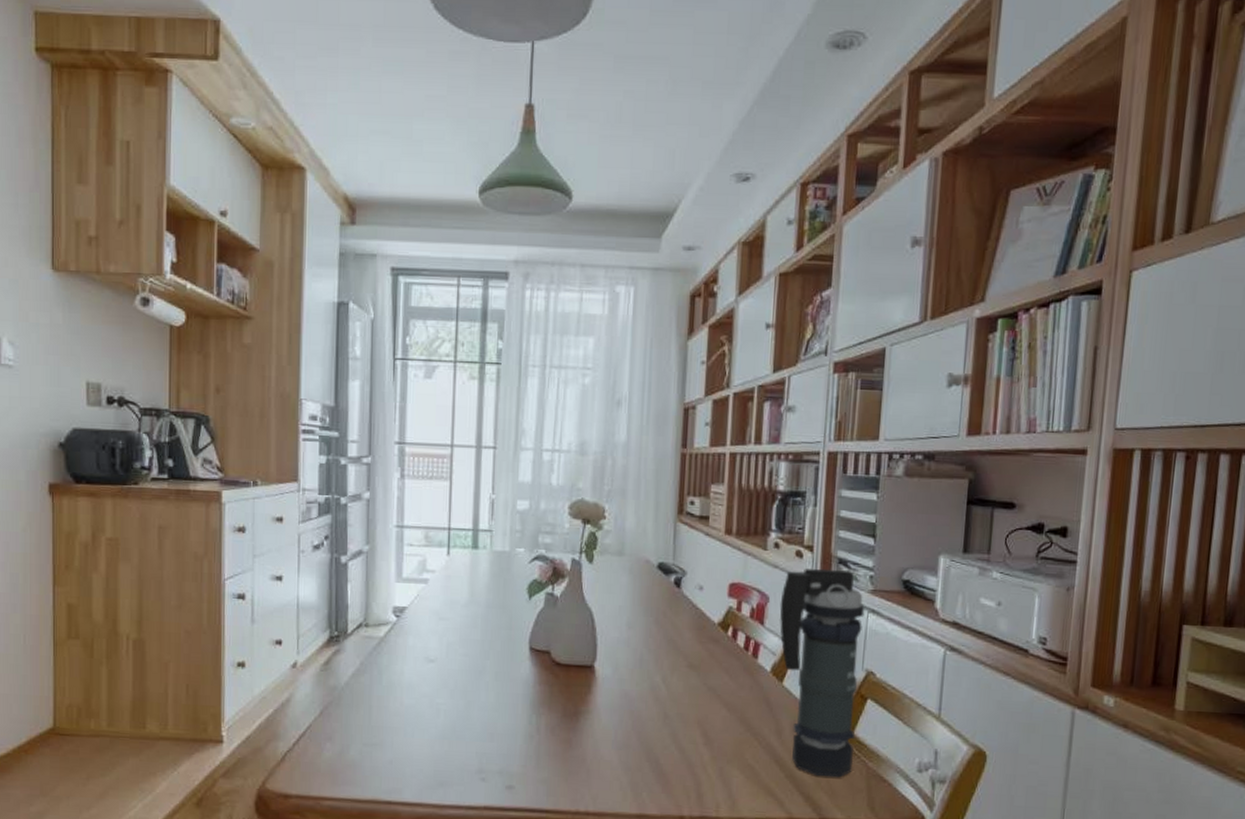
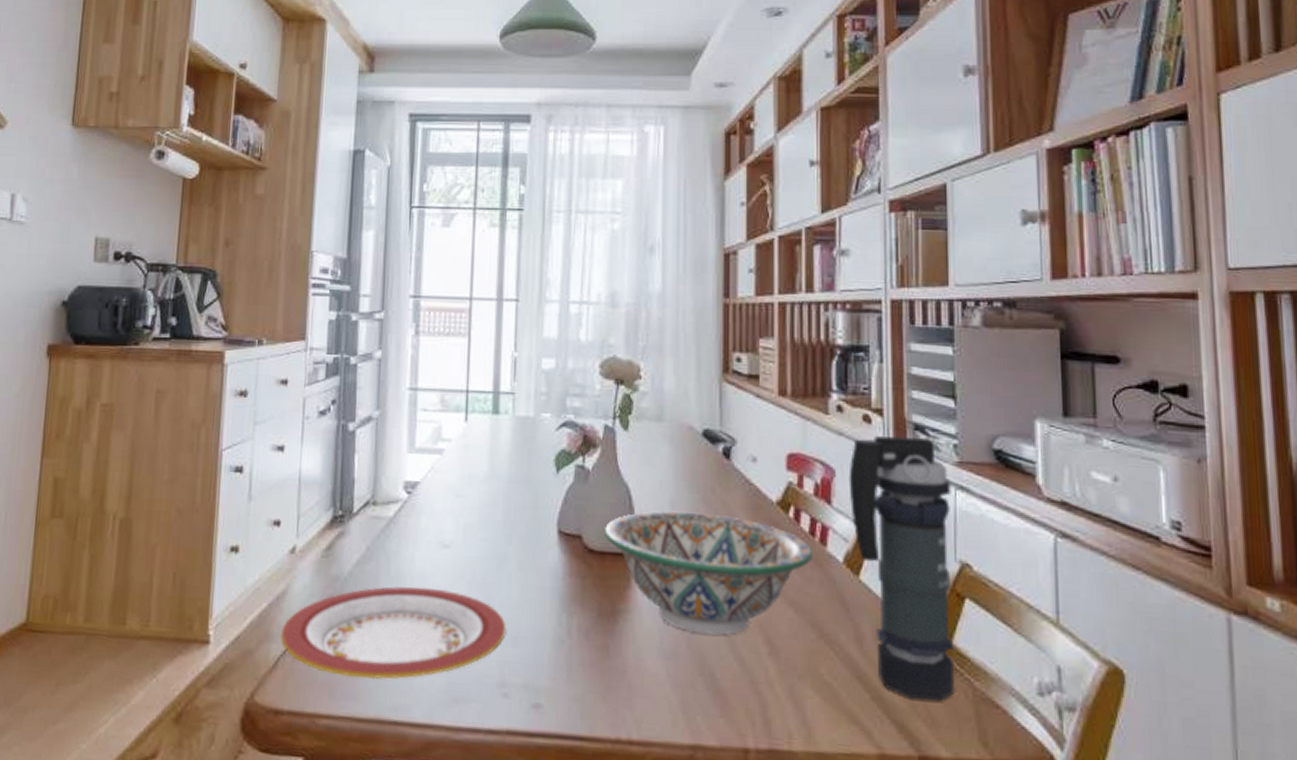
plate: none [286,694,484,769] -> present [280,586,507,680]
decorative bowl: none [570,631,746,730] -> present [605,511,813,636]

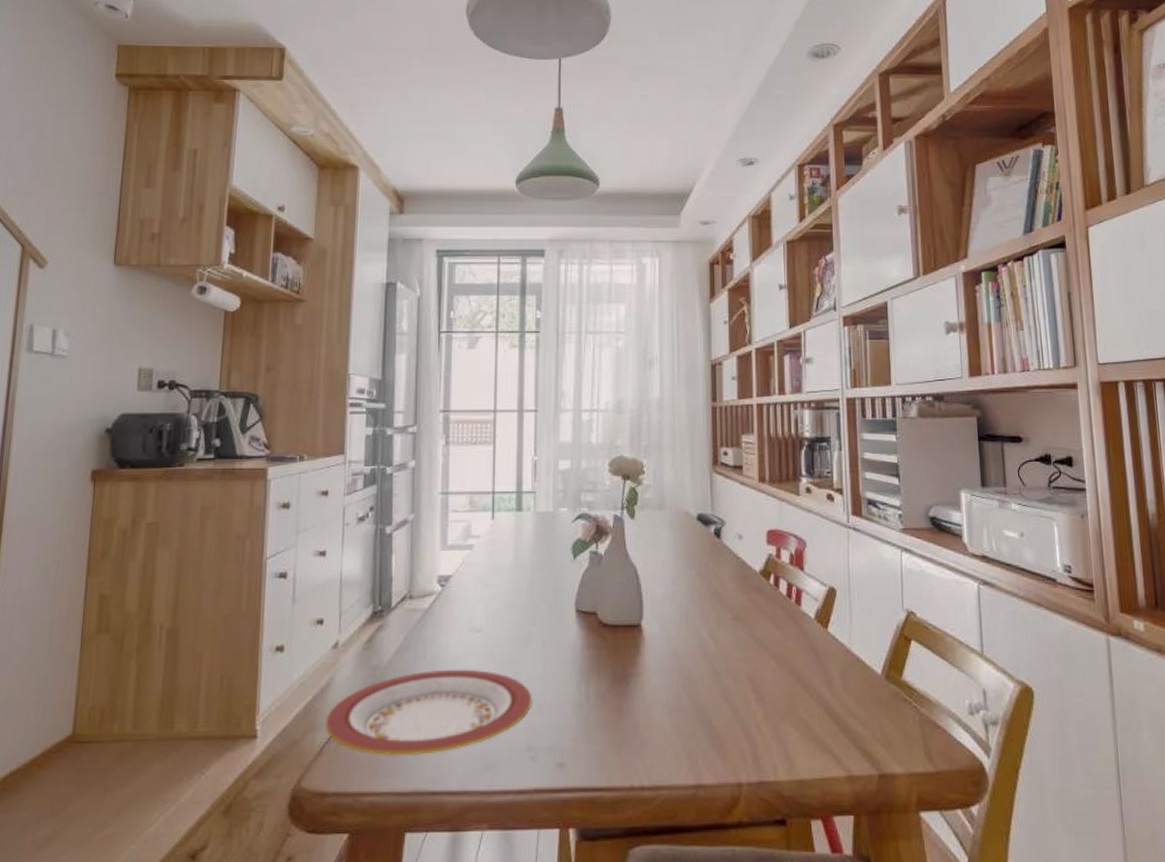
decorative bowl: present [605,511,813,636] -> none [617,585,791,689]
smoke grenade: present [848,436,956,702] -> none [817,511,906,728]

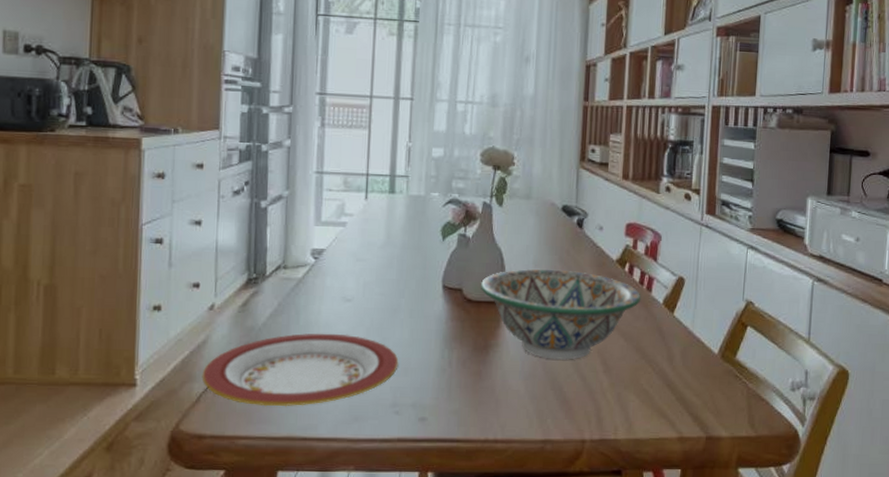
decorative bowl: none [617,585,791,689] -> present [481,268,641,360]

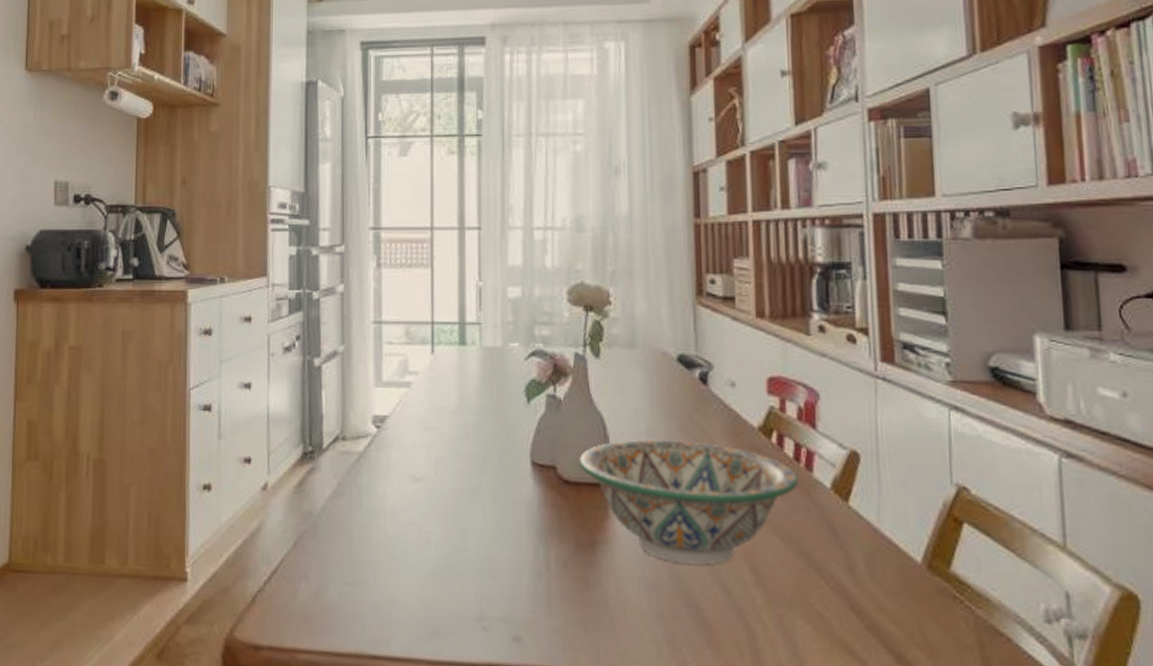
plate: present [201,333,399,407] -> none [256,521,483,615]

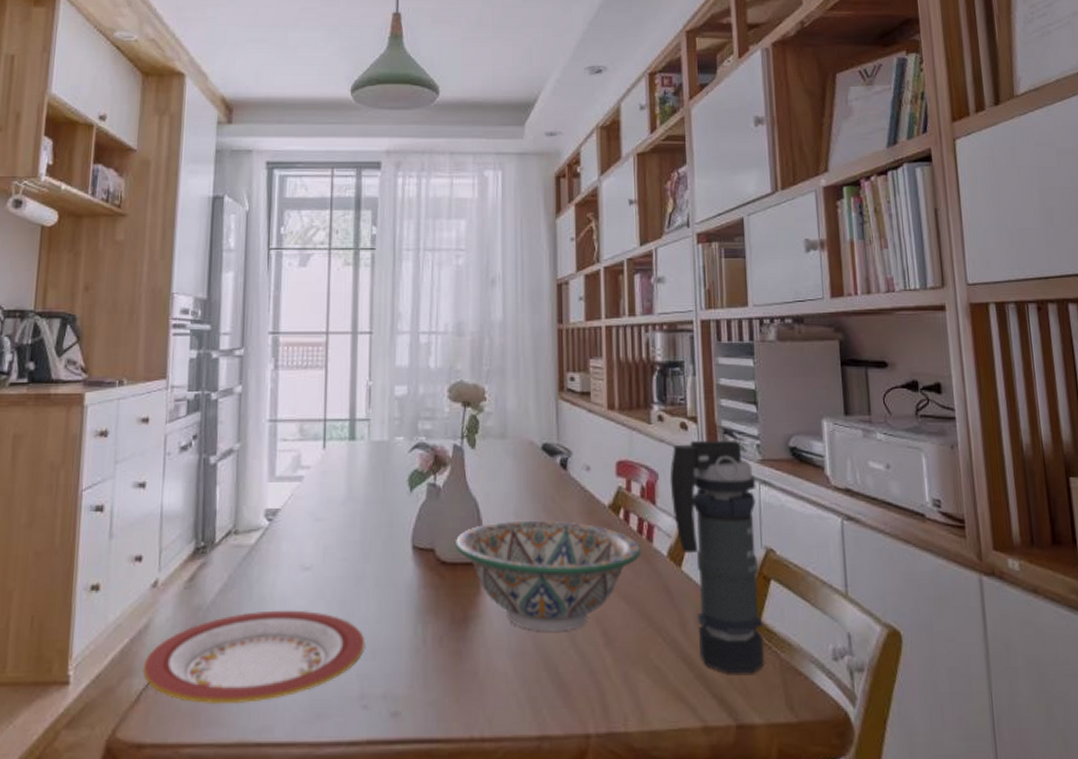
plate: none [256,521,483,615] -> present [142,610,365,705]
smoke grenade: none [833,357,956,630] -> present [669,441,766,674]

